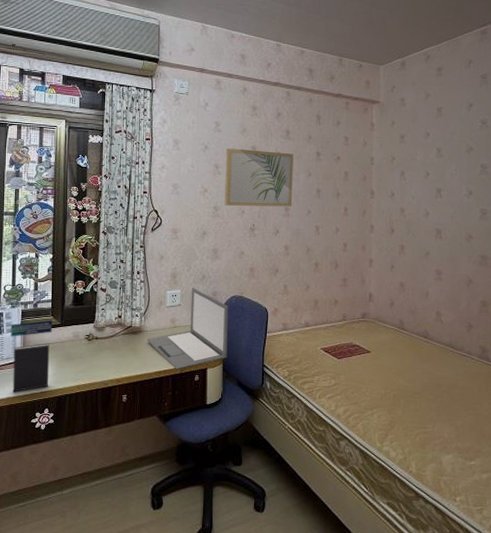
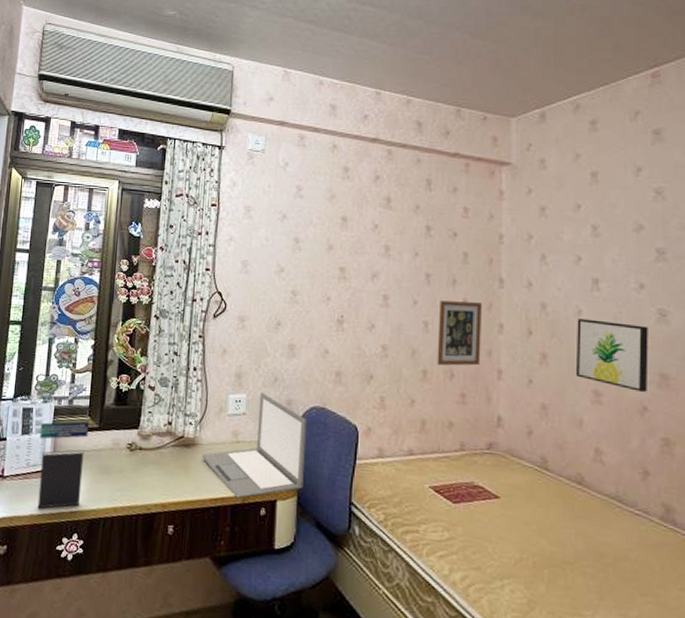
wall art: present [225,148,293,207] -> none [305,218,395,295]
picture frame: none [325,209,358,258] -> present [437,300,482,366]
wall art: none [424,219,474,269] -> present [575,319,649,392]

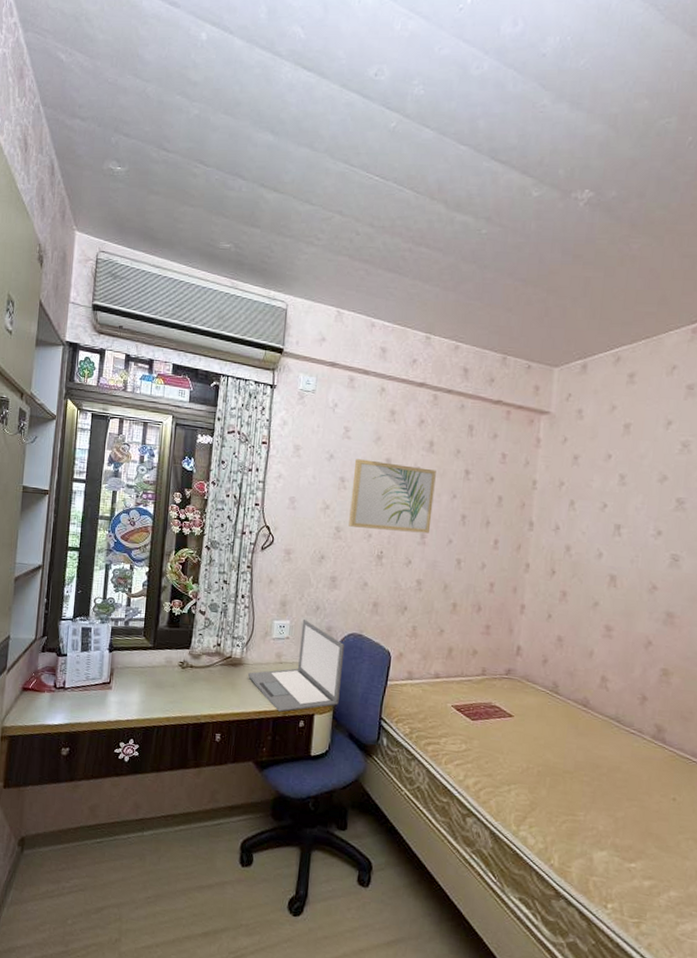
book: present [37,421,89,509] -> none [96,641,144,717]
wall art: none [305,218,395,295] -> present [348,459,436,534]
picture frame: present [437,300,482,366] -> none [466,540,512,601]
wall art: present [575,319,649,392] -> none [590,561,661,628]

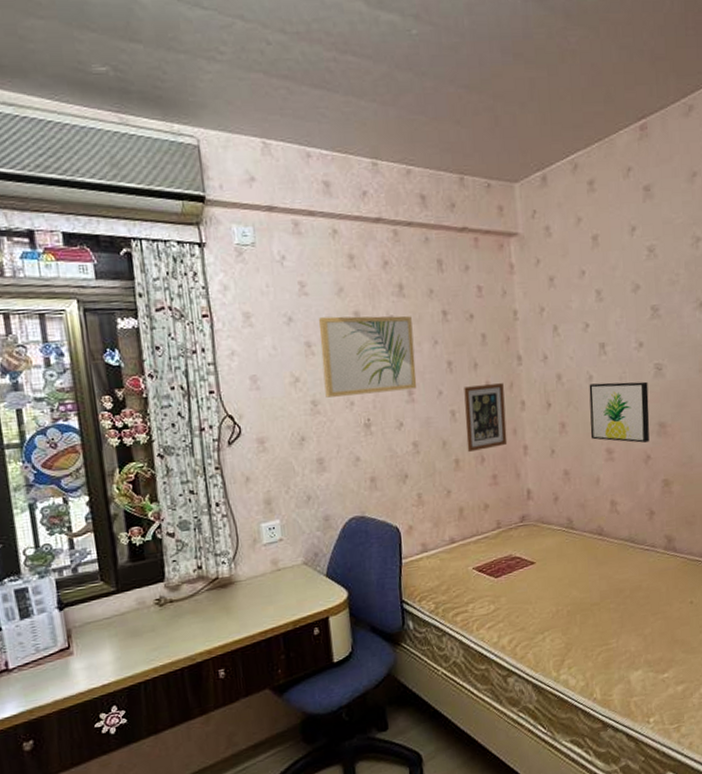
laptop: present [247,619,345,712] -> none [242,514,354,625]
picture frame: none [466,540,512,601] -> present [464,383,508,452]
wall art: none [590,561,661,628] -> present [589,381,650,443]

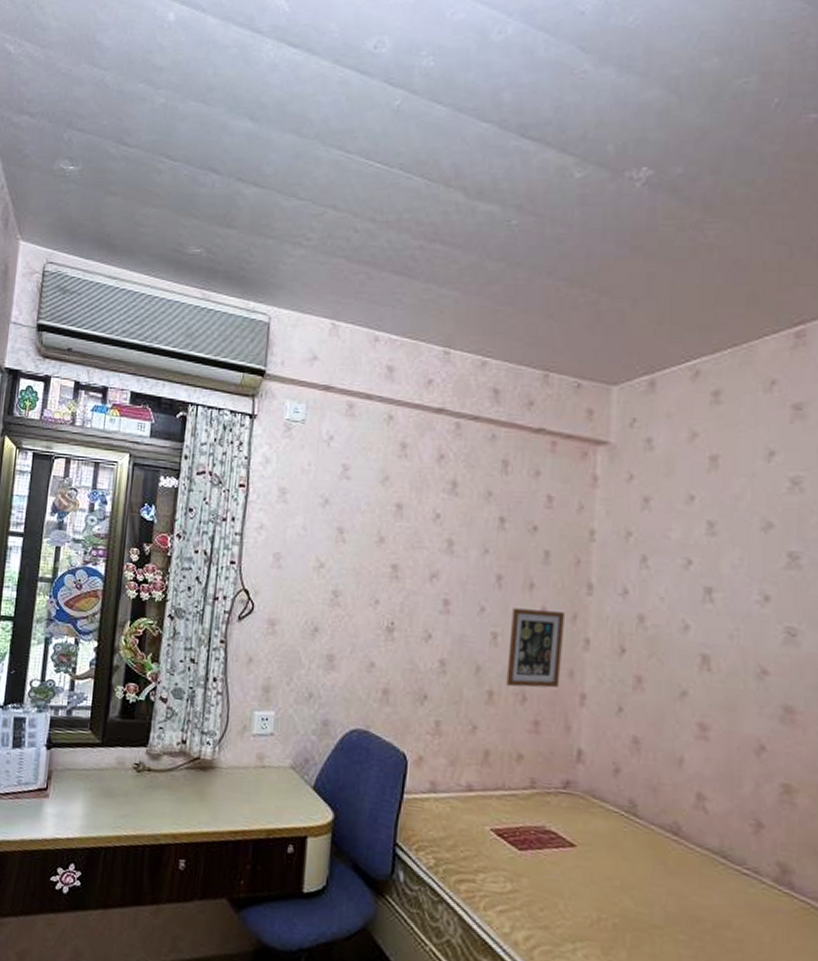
wall art: present [319,315,417,398] -> none [349,504,462,599]
wall art: present [589,381,650,443] -> none [677,635,772,728]

